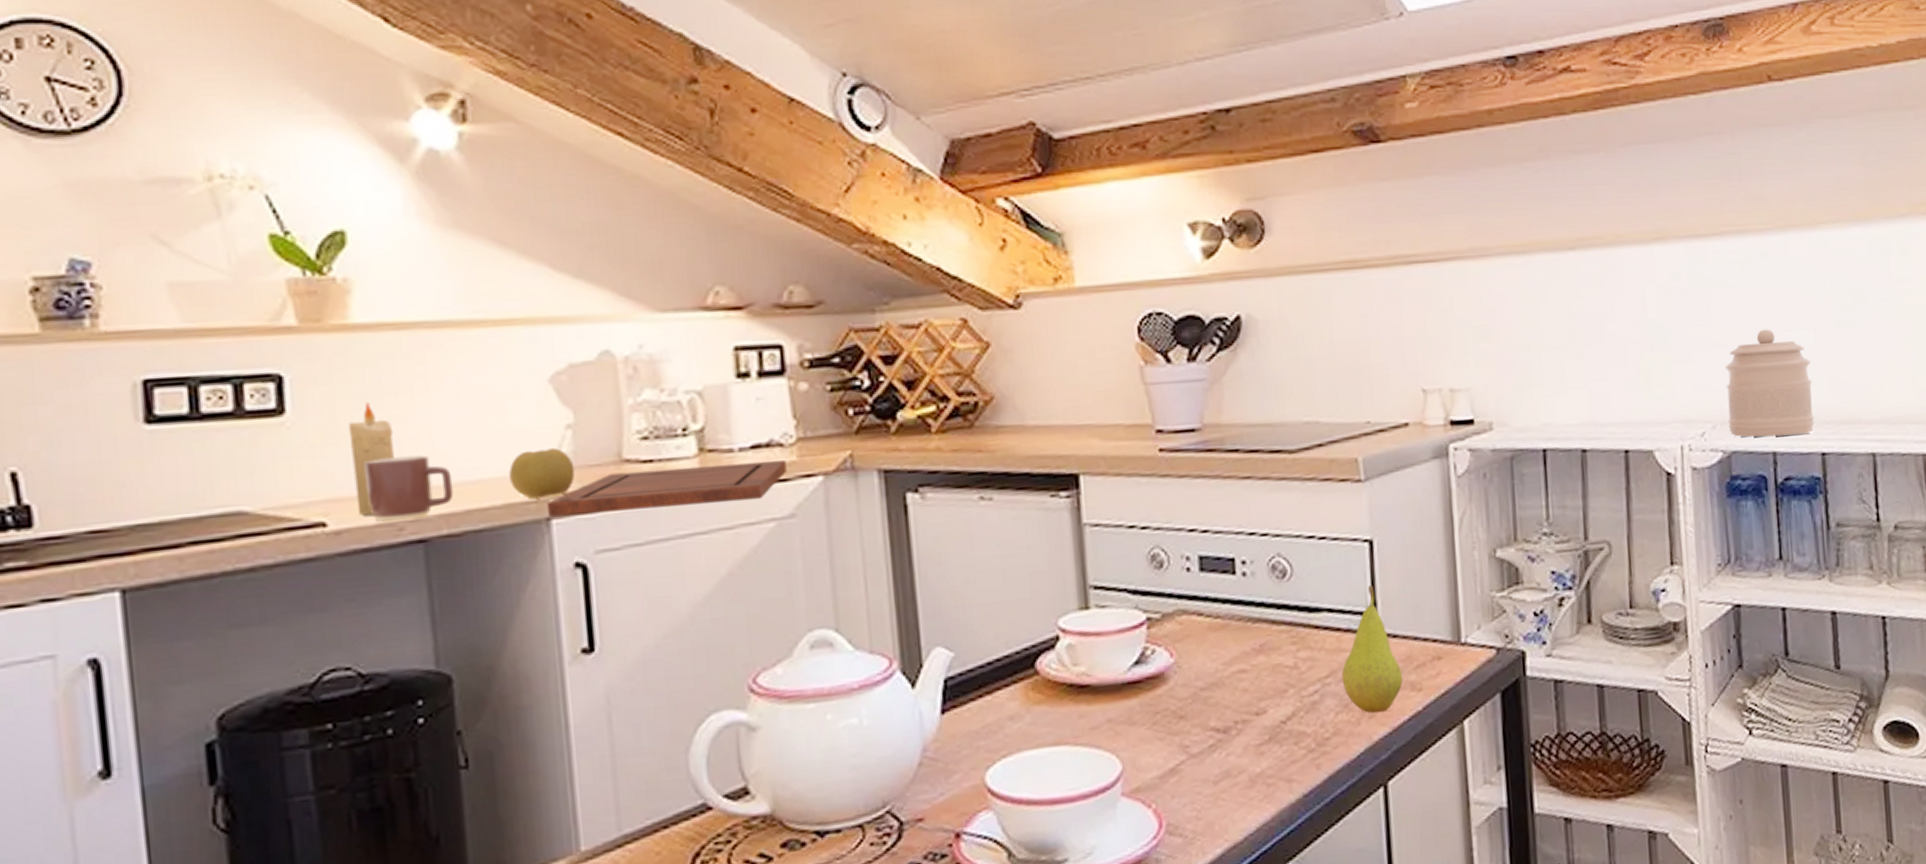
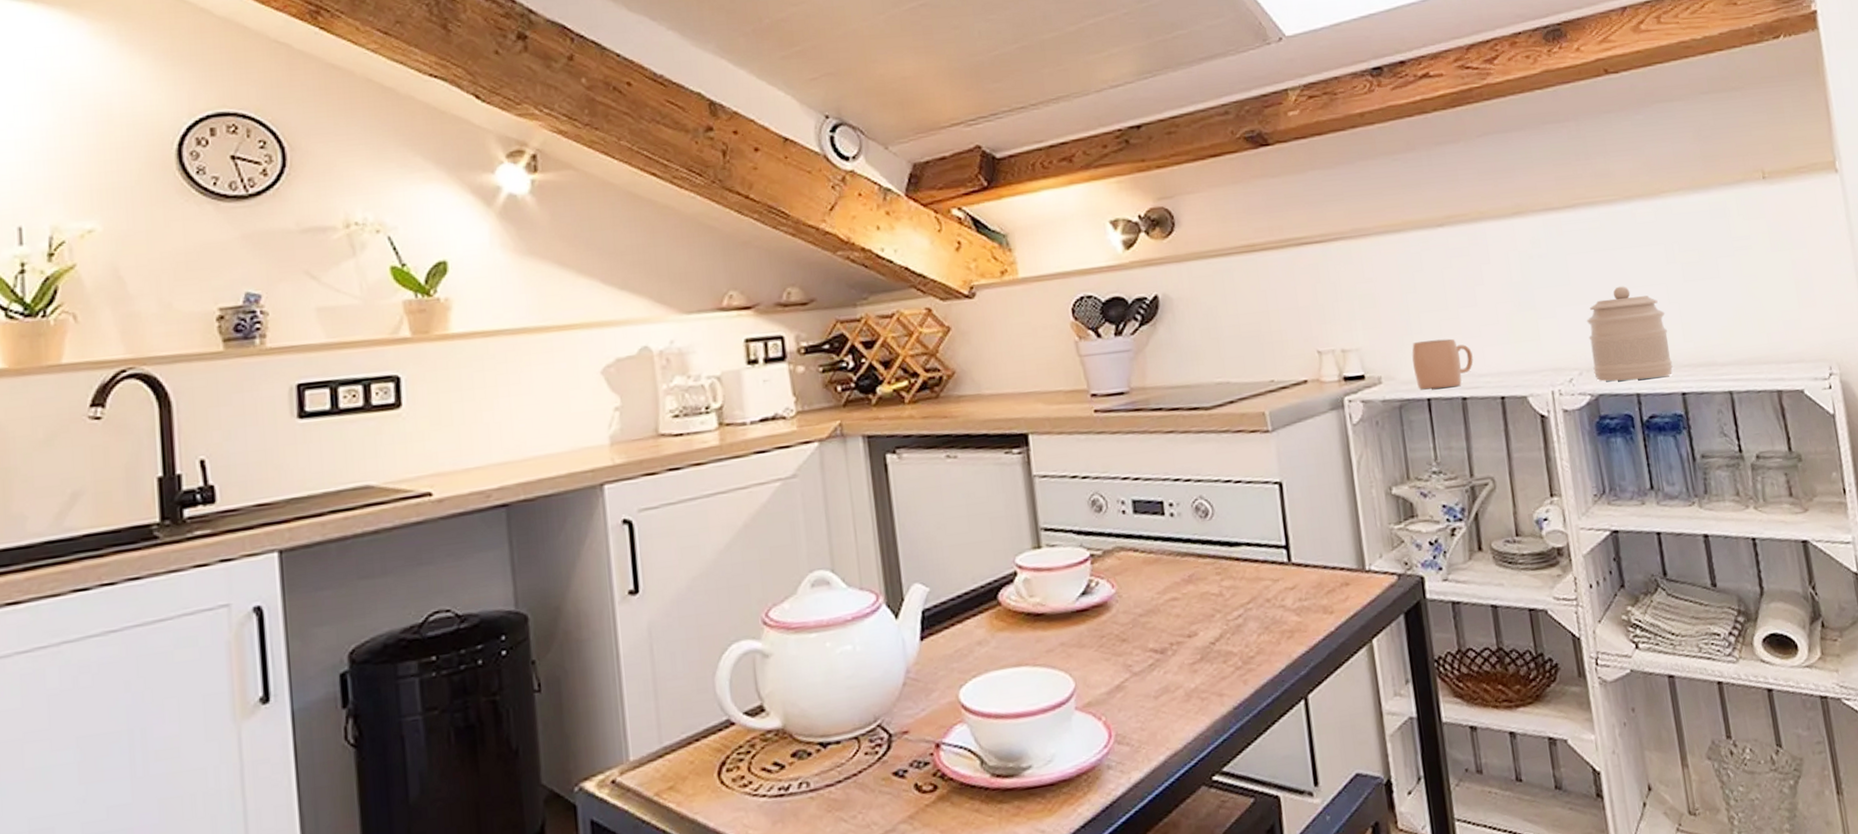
candle: present [348,402,394,516] -> none [448,395,483,486]
mug: present [363,455,454,521] -> none [460,436,529,491]
fruit: present [509,448,575,499] -> none [571,427,622,469]
cutting board: present [546,460,787,517] -> none [600,430,789,483]
fruit: present [1341,585,1403,713] -> none [1261,521,1316,634]
mug: none [1529,381,1597,439] -> present [1411,338,1474,390]

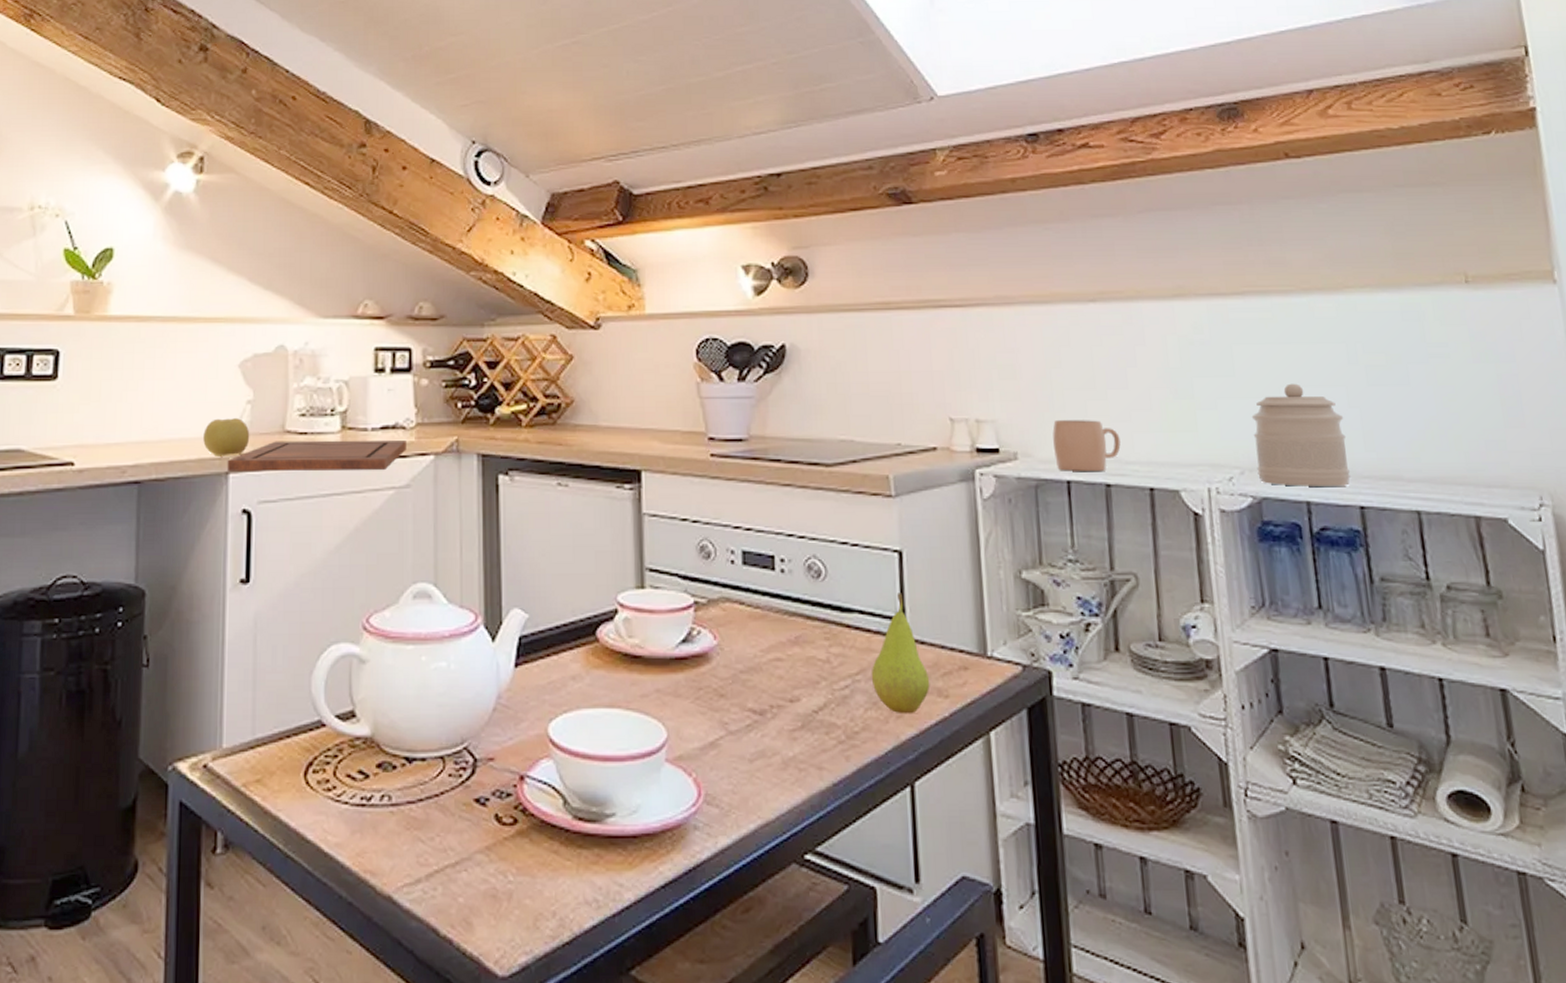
fruit: none [571,427,622,469] -> present [203,418,250,457]
cutting board: none [600,430,789,483] -> present [227,439,406,472]
fruit: none [1261,521,1316,634] -> present [871,593,930,714]

